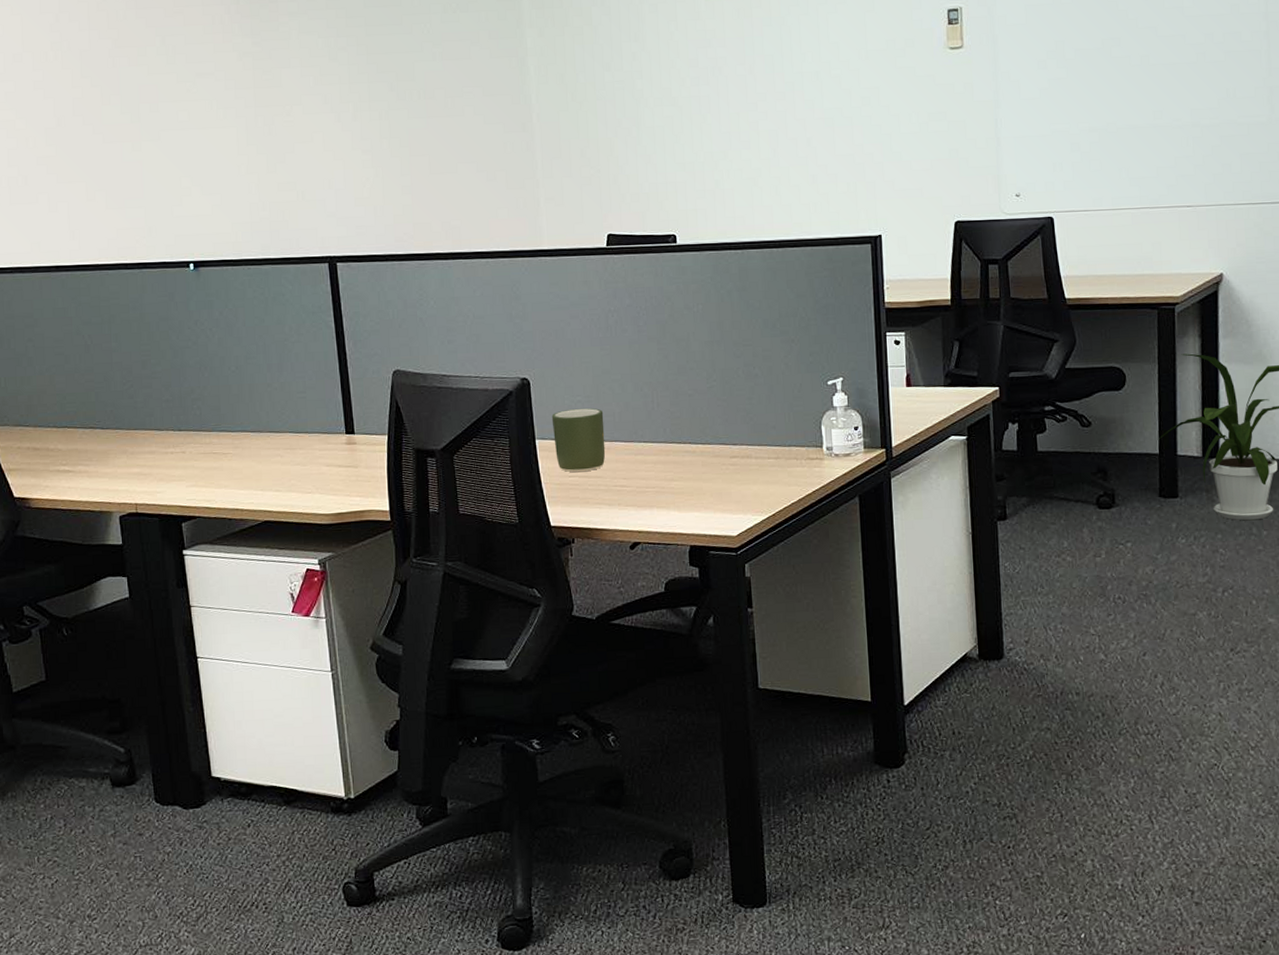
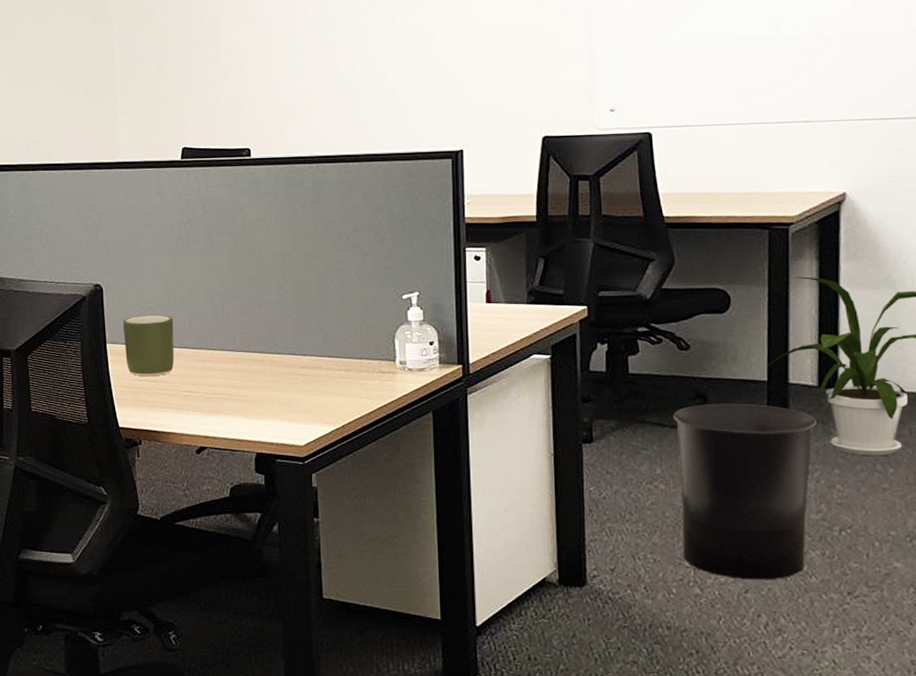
waste bin: none [1077,476,1201,643] -> present [673,403,816,580]

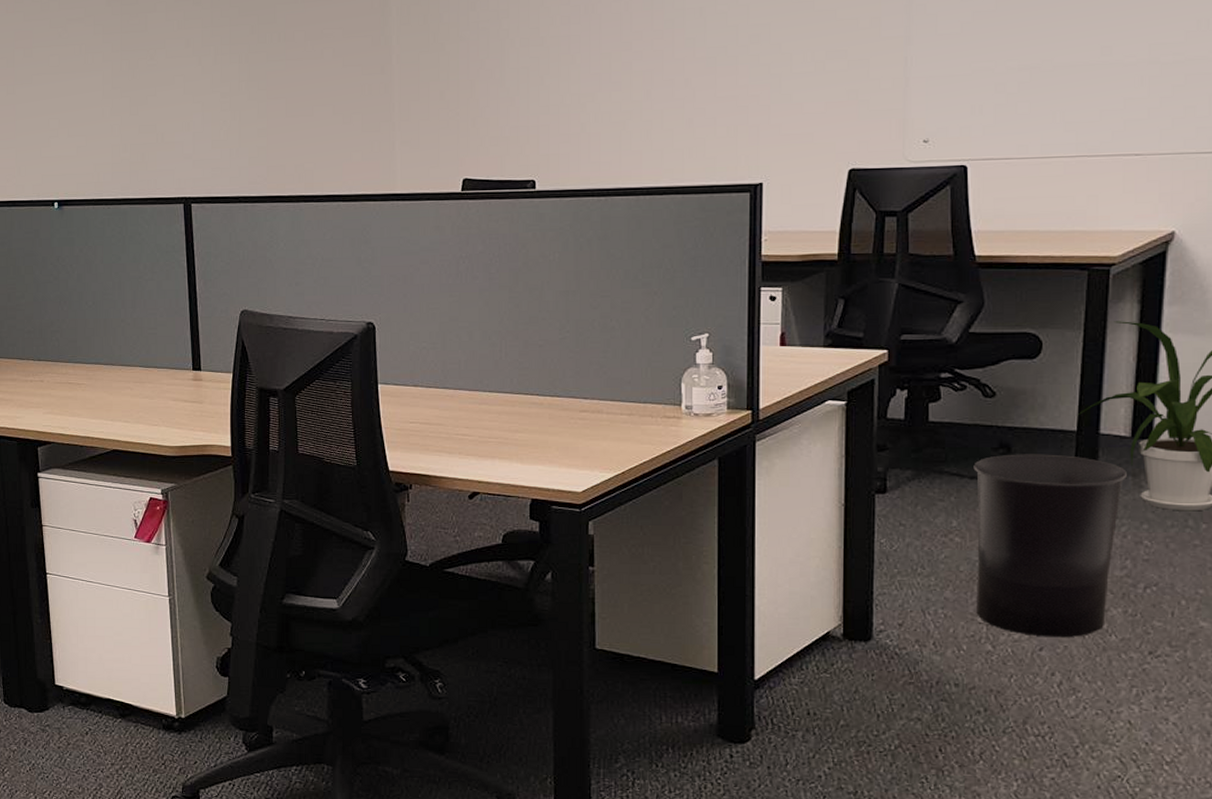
mug: present [122,314,175,377] -> none [395,354,449,419]

